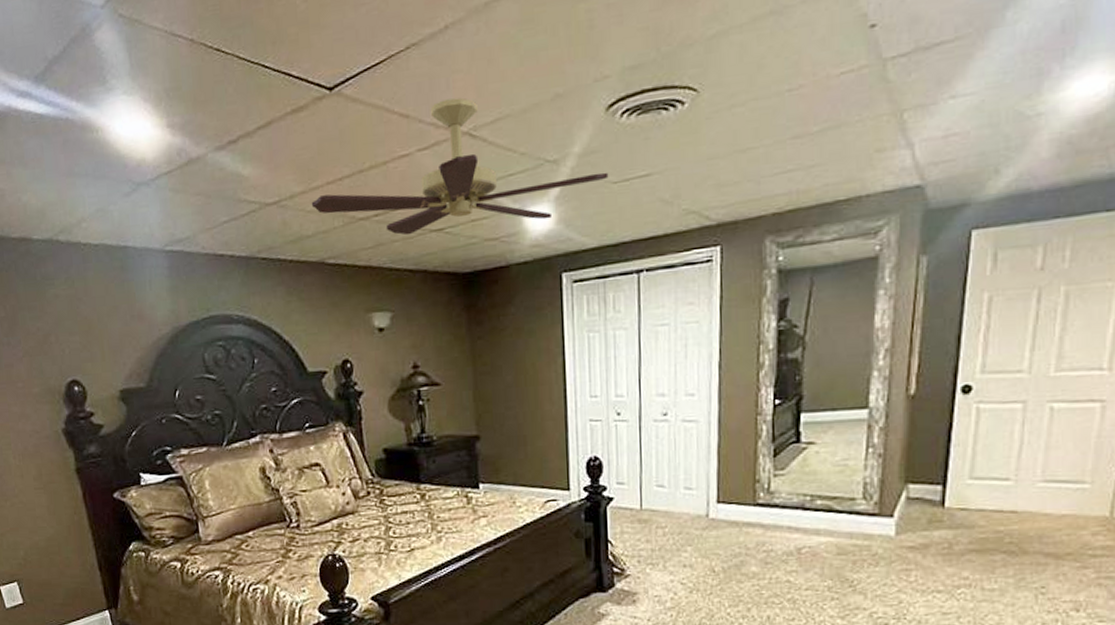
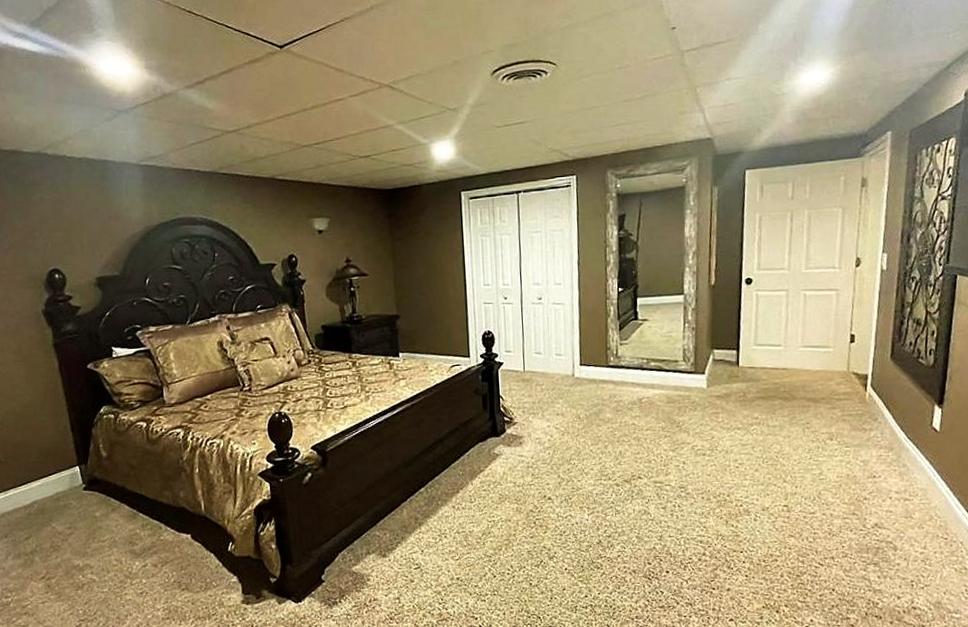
ceiling fan: present [311,97,609,236] -> none [264,59,494,160]

